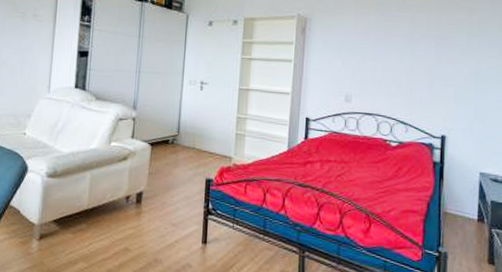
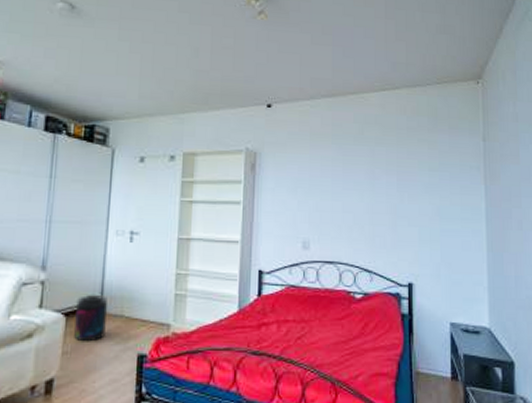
supplement container: none [157,130,183,167] -> present [74,295,107,342]

